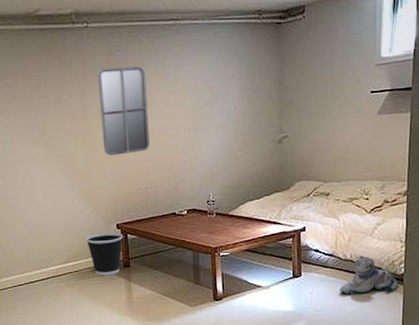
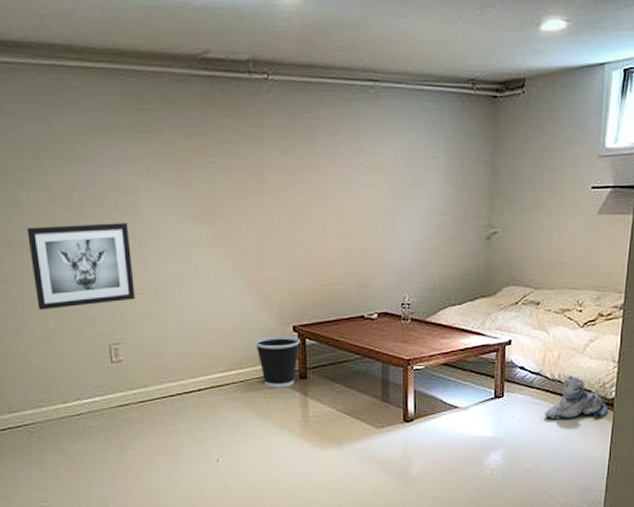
home mirror: present [97,66,150,156] -> none [277,133,337,242]

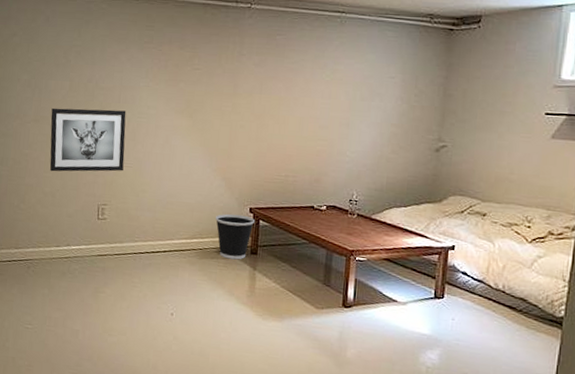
plush toy: present [545,376,609,420] -> none [486,288,557,335]

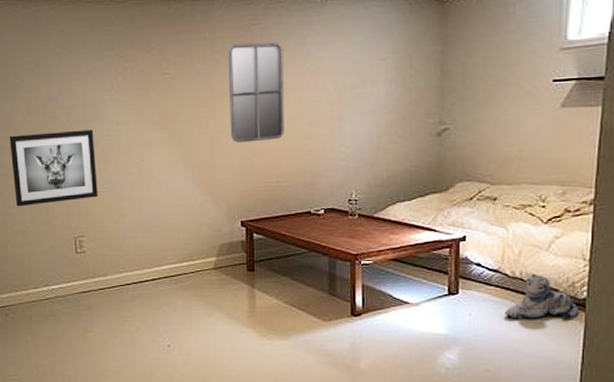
wastebasket: present [216,213,255,260] -> none [205,230,248,279]
home mirror: none [248,49,303,139] -> present [227,42,284,143]
plush toy: none [486,288,557,335] -> present [505,274,580,319]

